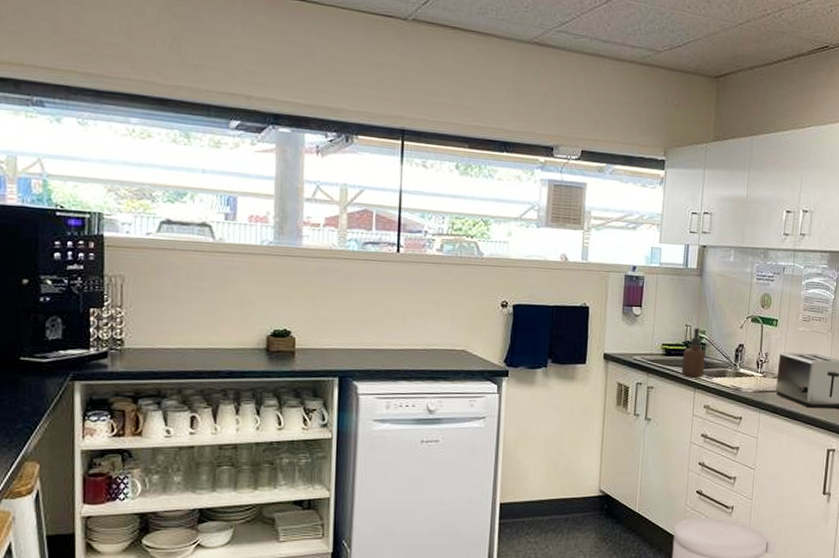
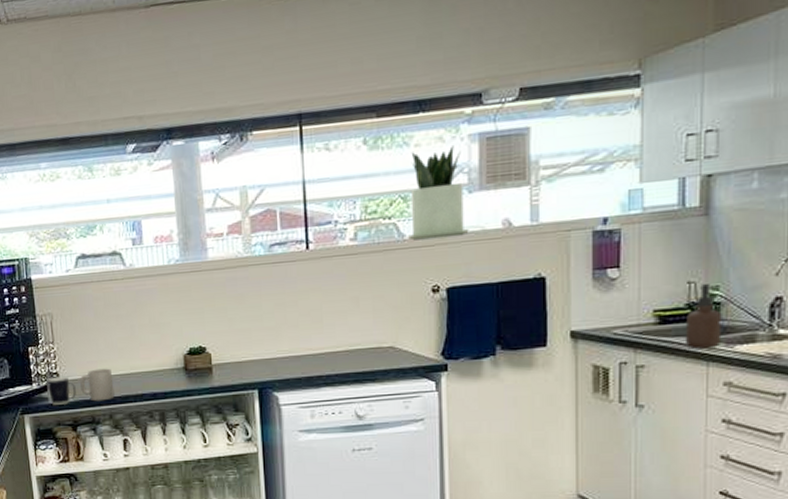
mug: none [109,343,142,374] -> present [48,376,76,405]
mug: none [148,340,187,374] -> present [80,368,115,402]
planter: none [486,184,535,263] -> present [408,146,469,241]

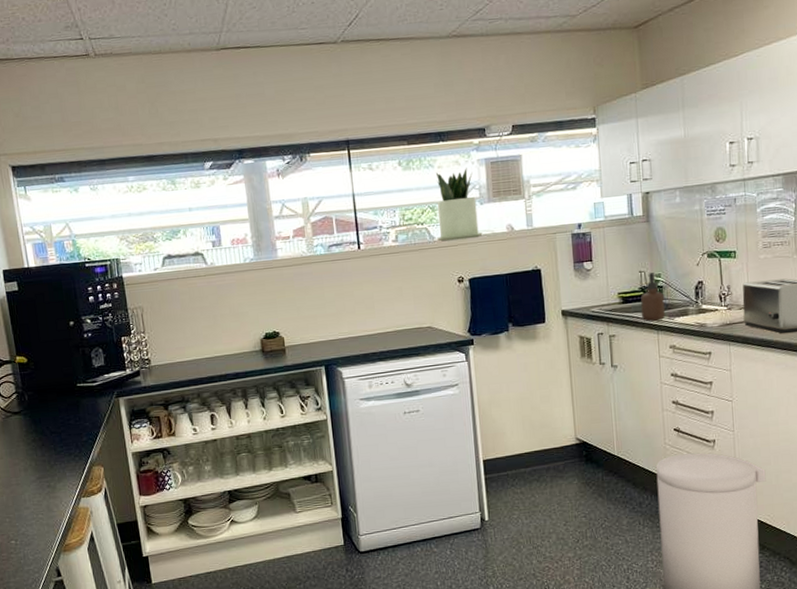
mug: present [48,376,76,405] -> none [140,361,167,388]
mug: present [80,368,115,402] -> none [170,353,202,383]

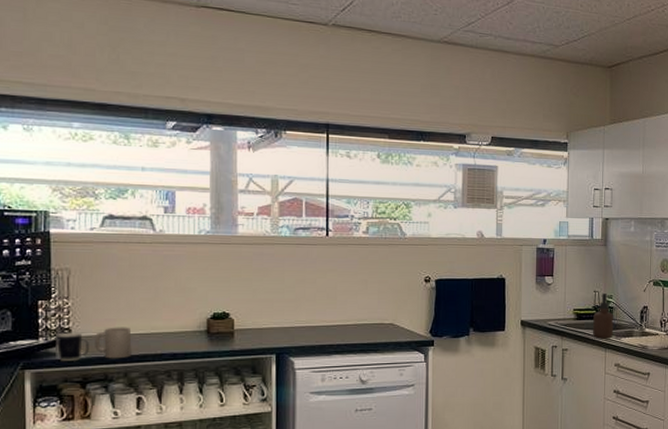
mug: none [140,361,167,388] -> present [57,332,89,361]
mug: none [170,353,202,383] -> present [95,327,132,359]
planter: present [435,168,483,242] -> none [409,170,454,240]

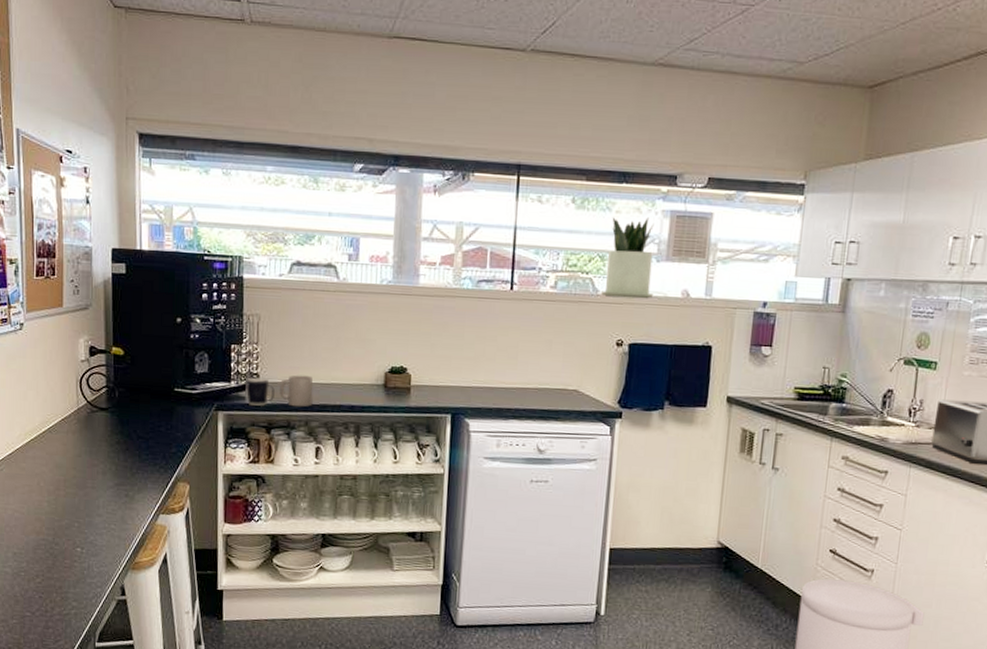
planter: none [409,170,454,240] -> present [601,217,654,299]
soap dispenser: present [593,292,614,340] -> none [817,369,848,427]

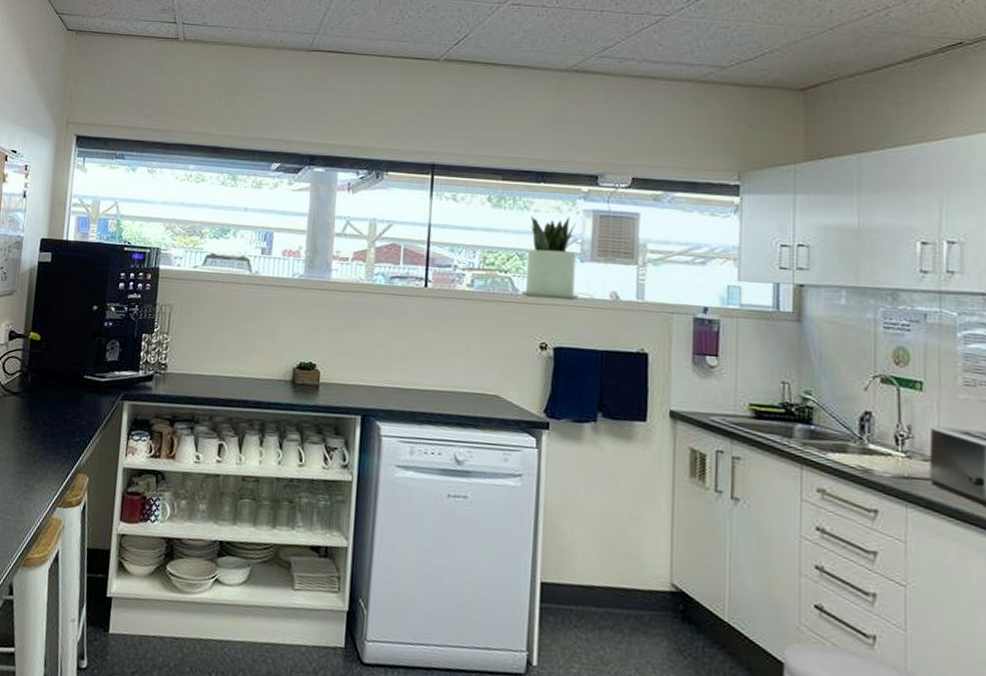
mug: present [247,377,275,406] -> none [154,367,182,398]
mug: present [280,375,313,407] -> none [186,366,220,401]

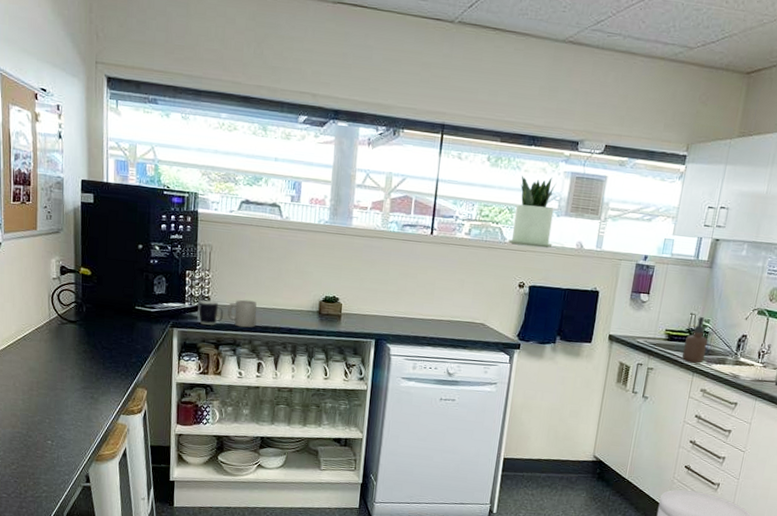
mug: none [154,367,182,398] -> present [199,300,223,325]
mug: none [186,366,220,401] -> present [228,299,257,328]
soap dispenser: none [781,385,815,453] -> present [682,316,711,365]

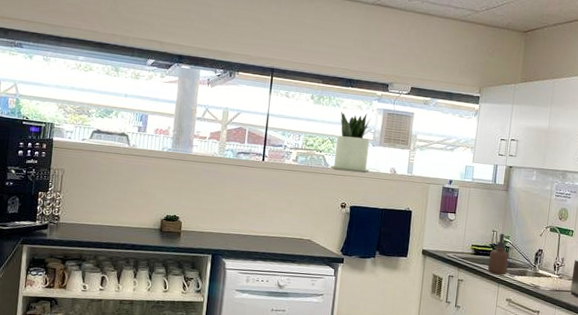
mug: present [199,300,223,325] -> none [48,218,72,242]
mug: present [228,299,257,328] -> none [75,218,103,244]

